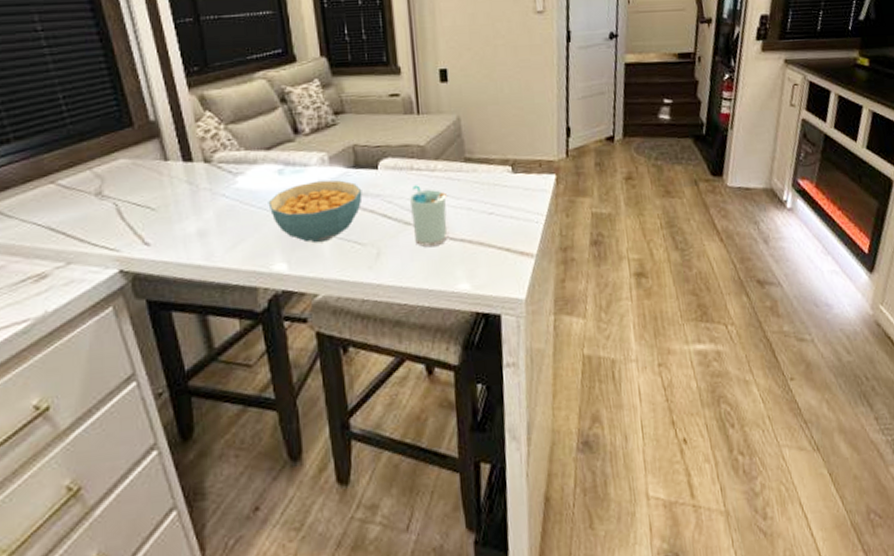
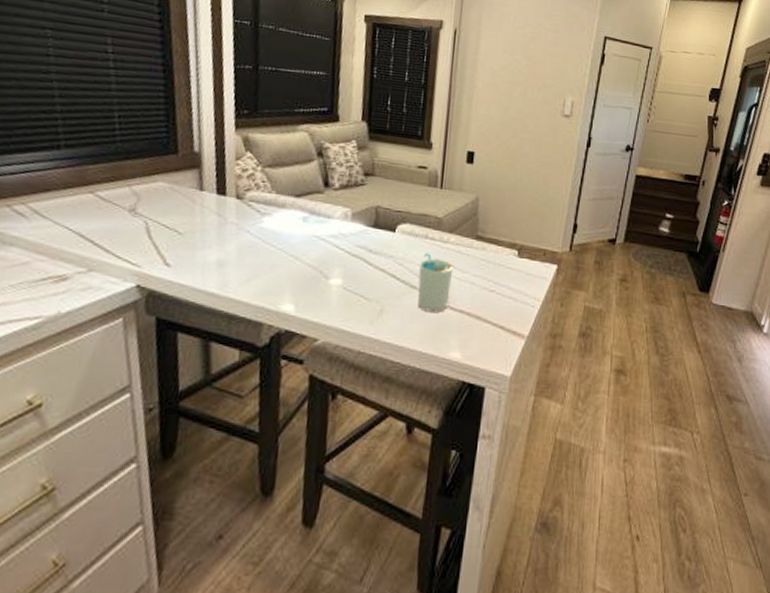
cereal bowl: present [268,180,363,244] -> none [288,233,377,292]

